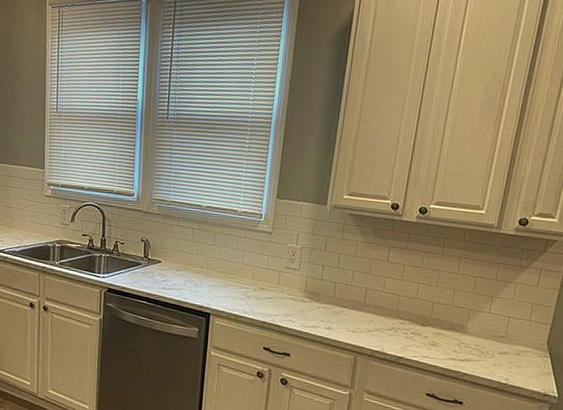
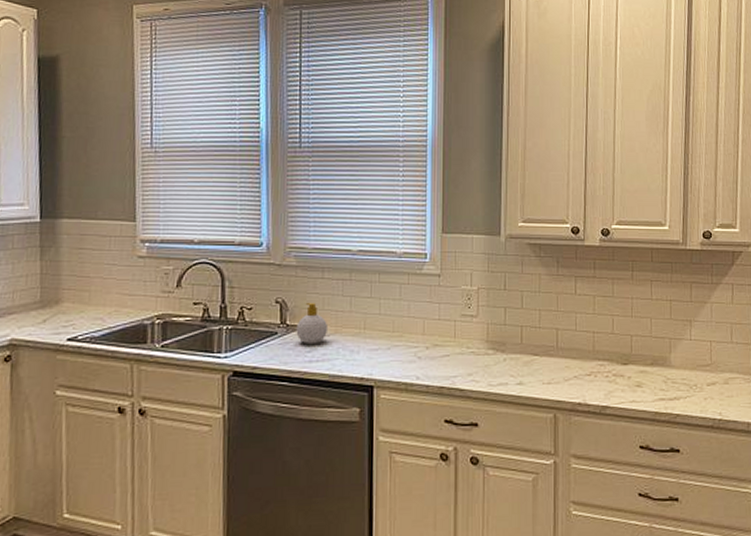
soap bottle: none [155,243,180,276] -> present [296,302,329,345]

